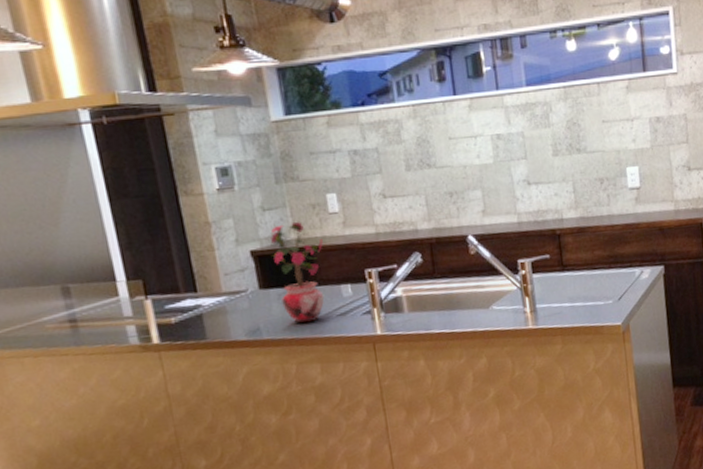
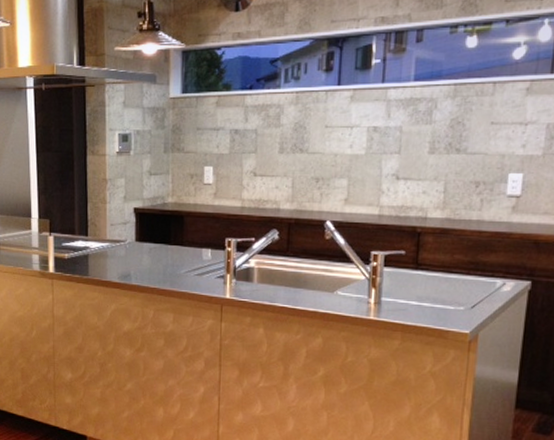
potted plant: present [270,221,326,324] -> none [150,187,197,277]

